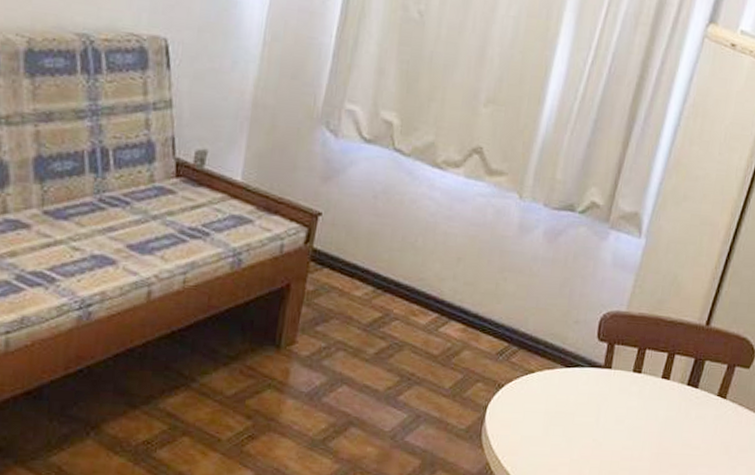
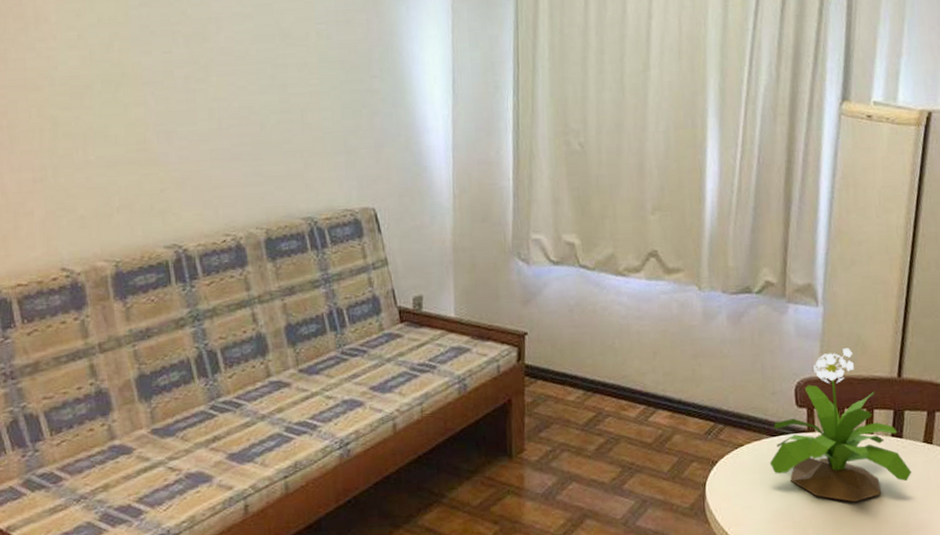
potted flower: none [558,286,700,447] -> present [769,348,912,503]

